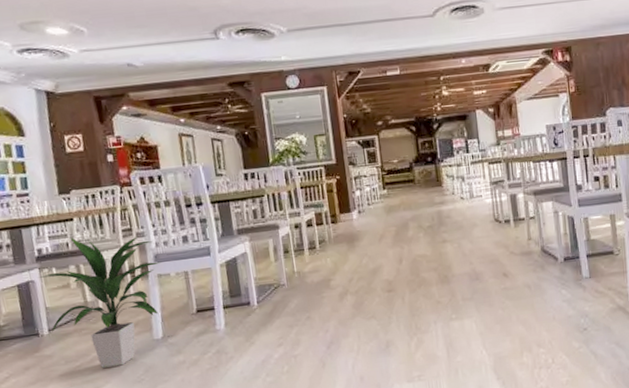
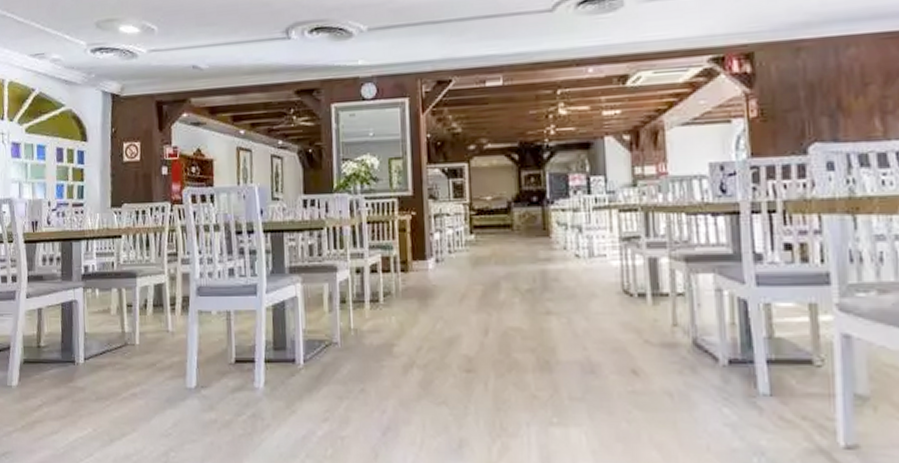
indoor plant: present [39,235,162,368] -> none [82,257,204,413]

